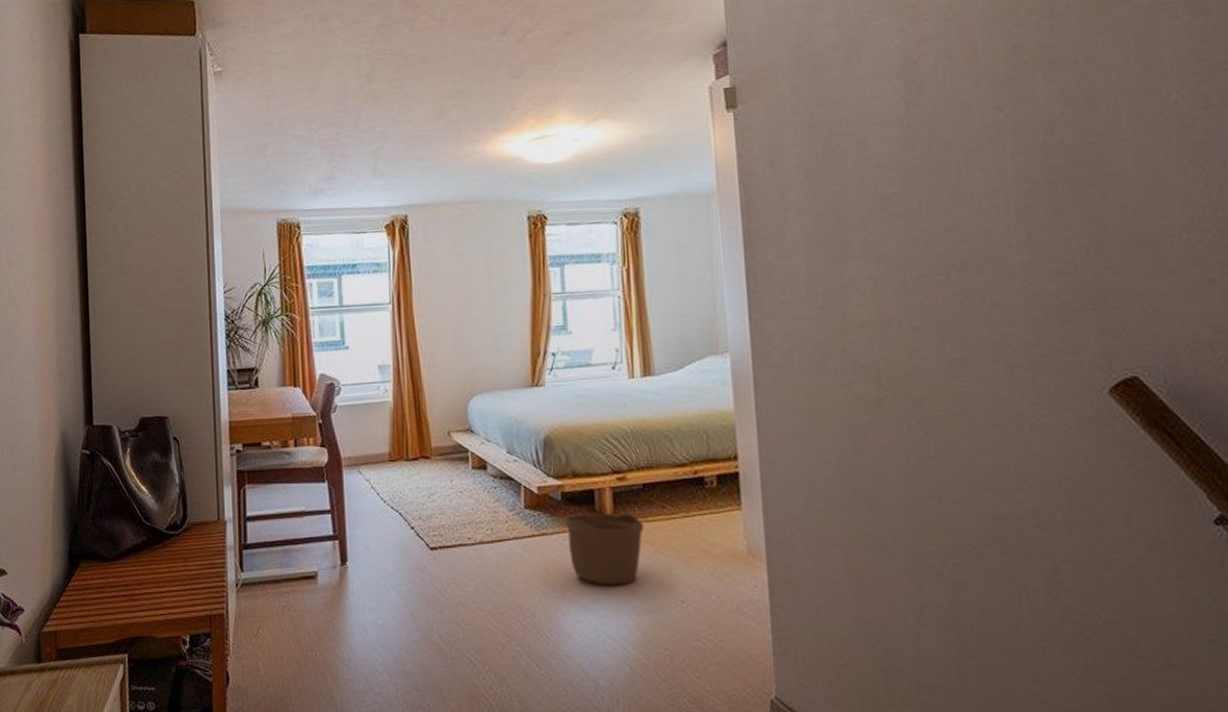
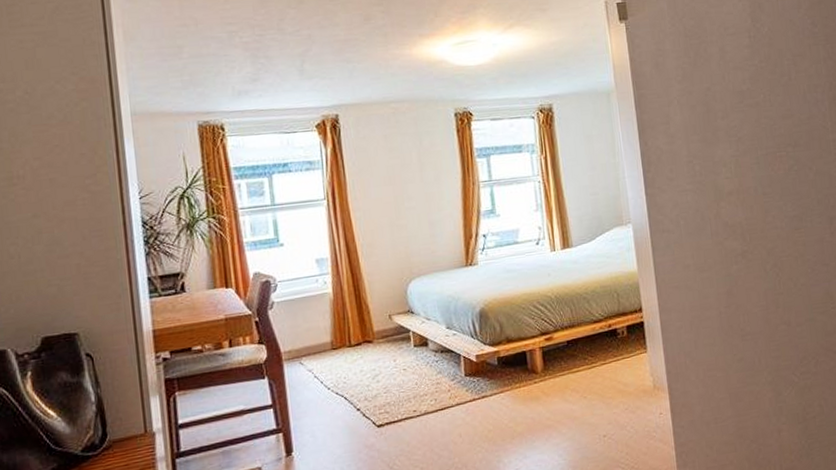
basket: present [565,513,644,585] -> none [502,367,570,433]

